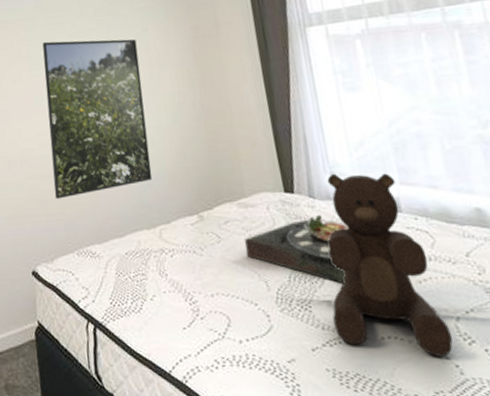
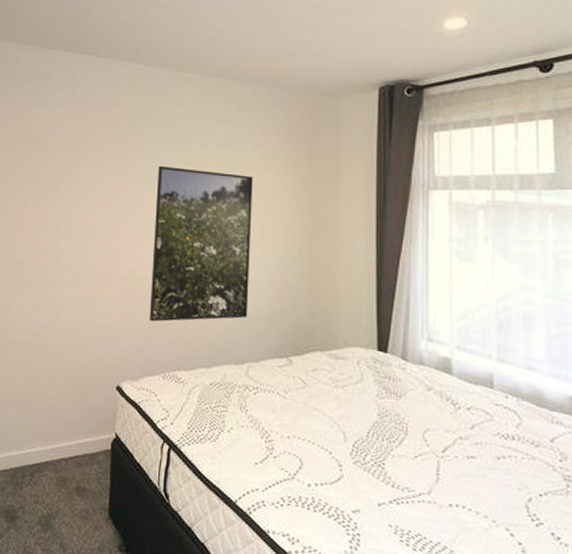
serving tray: present [245,214,349,284] -> none [328,377,437,448]
teddy bear: present [327,173,453,358] -> none [405,339,521,534]

